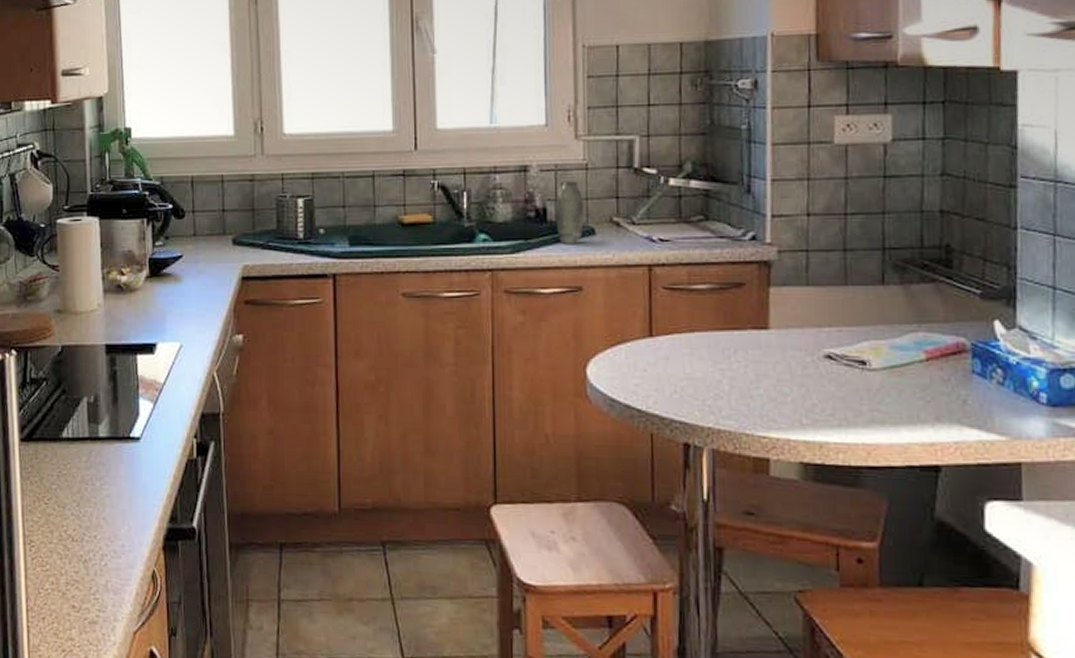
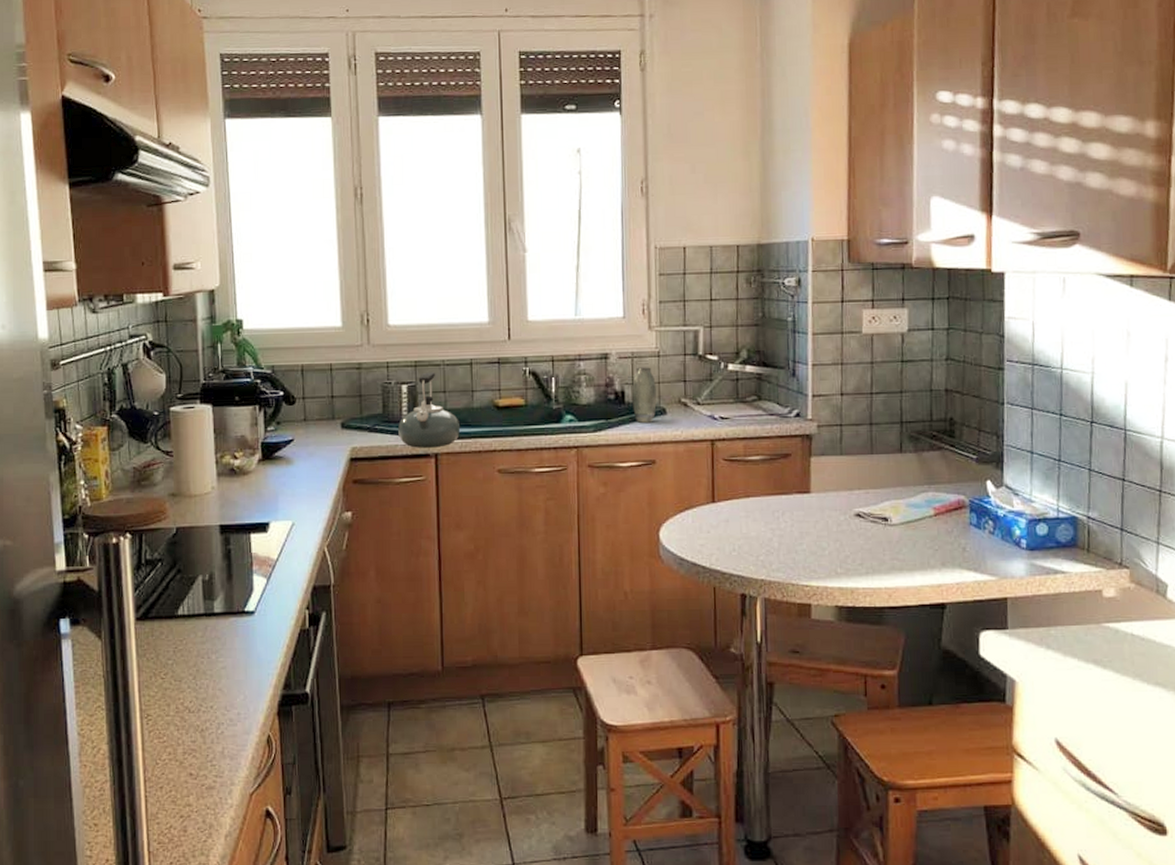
kettle: none [293,185,361,267] -> present [398,372,461,448]

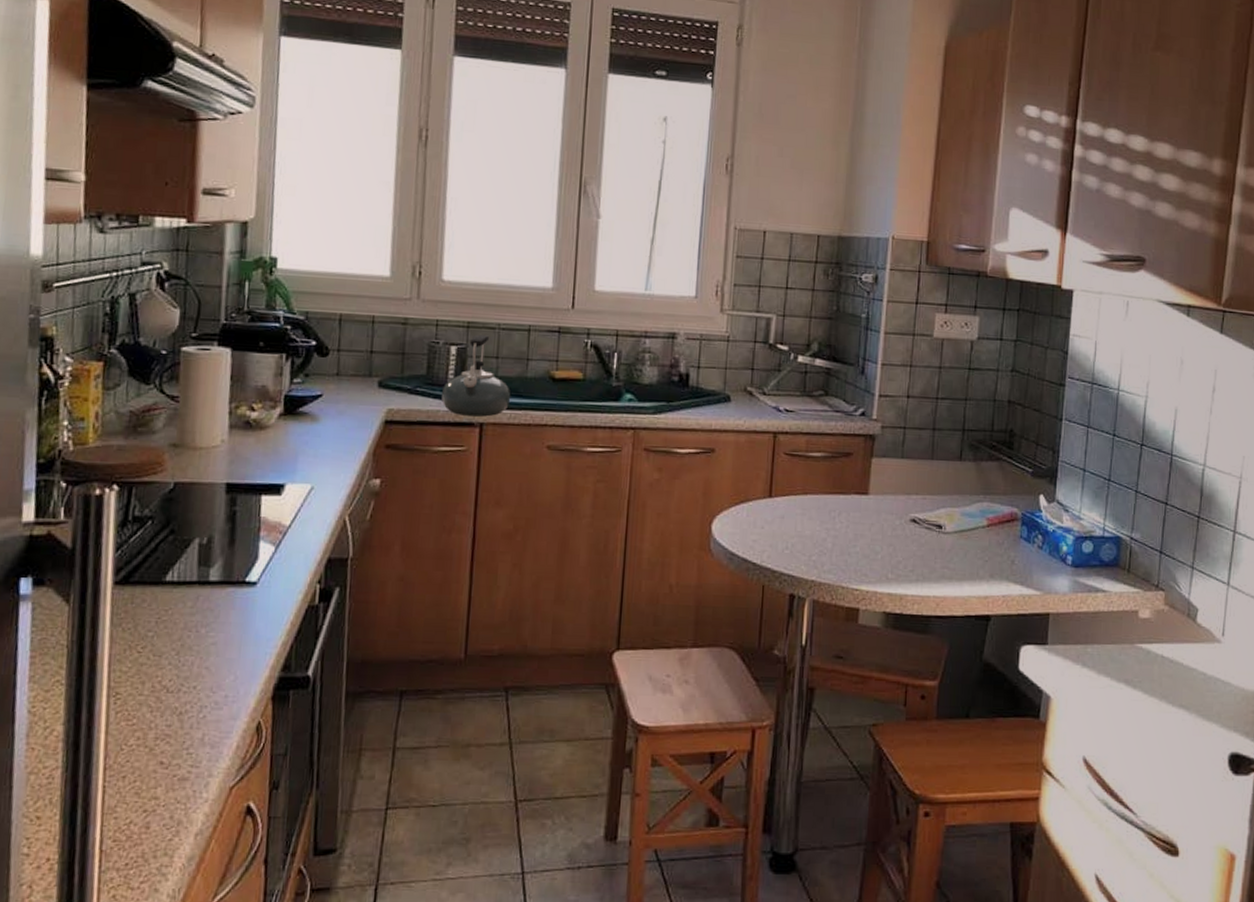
vase: present [631,367,657,423] -> none [696,350,723,409]

